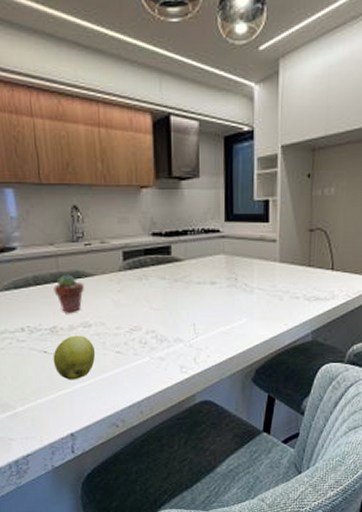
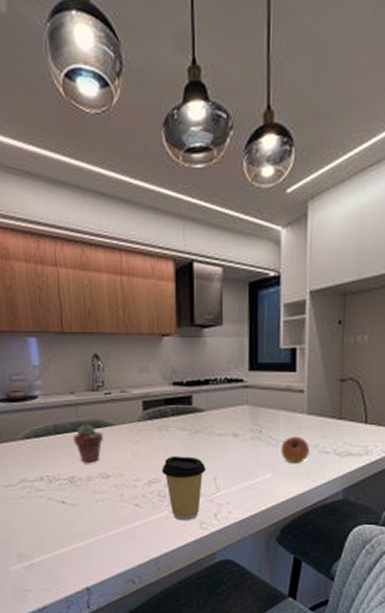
apple: present [53,335,96,380] -> none [71,486,114,532]
coffee cup: none [142,304,185,366] -> present [162,456,206,521]
fruit: none [255,283,282,309] -> present [280,436,310,464]

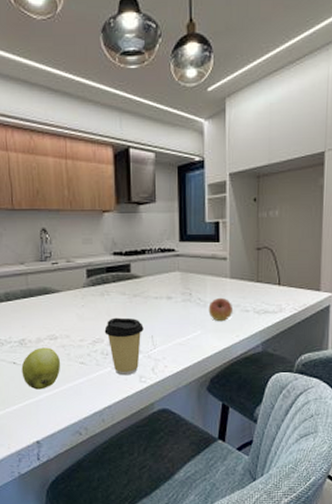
apple: none [71,486,114,532] -> present [21,347,61,390]
potted succulent: present [73,424,103,462] -> none [23,291,51,326]

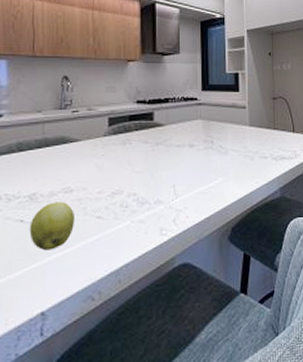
coffee cup: present [104,317,144,376] -> none [124,167,165,229]
fruit: present [208,297,234,322] -> none [229,144,253,169]

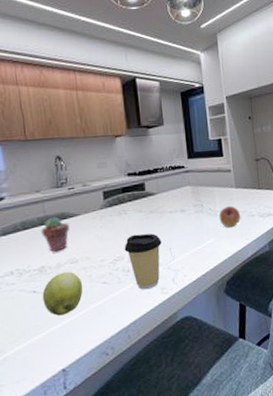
potted succulent: none [37,140,68,178] -> present [41,217,70,252]
coffee cup: none [124,167,165,229] -> present [124,233,162,290]
fruit: none [229,144,253,169] -> present [219,205,241,228]

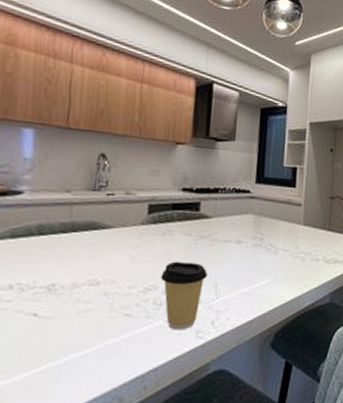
potted succulent: present [41,217,70,252] -> none [60,225,99,268]
apple: present [42,271,83,316] -> none [43,295,100,350]
fruit: present [219,205,241,228] -> none [279,244,304,270]

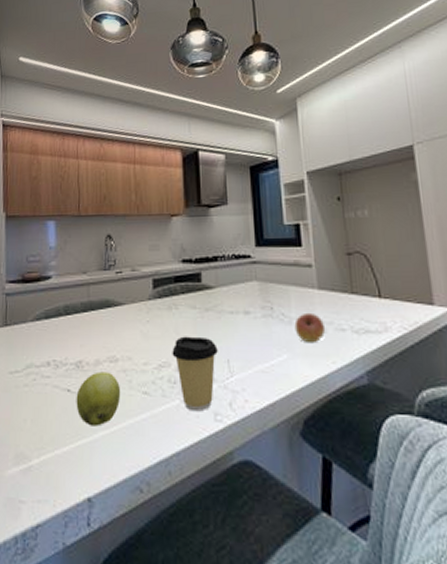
apple: none [43,295,100,350] -> present [76,371,121,427]
fruit: none [279,244,304,270] -> present [294,312,326,344]

